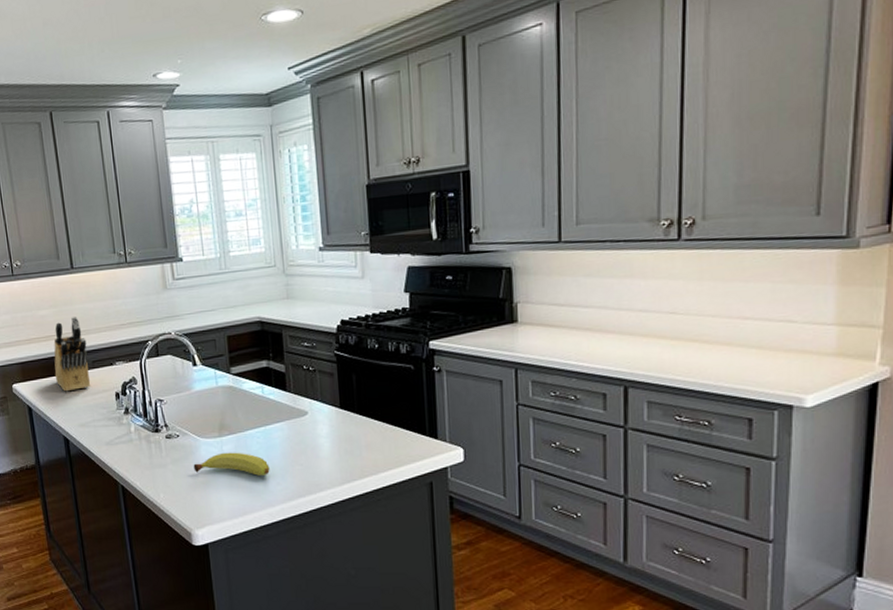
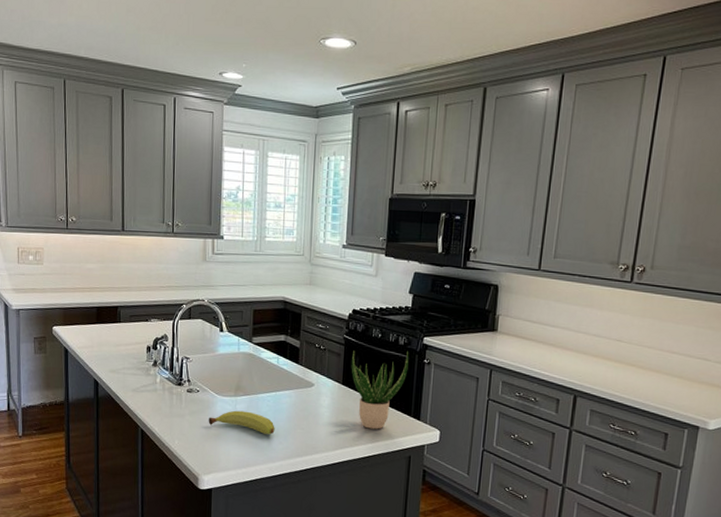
knife block: present [53,317,91,392] -> none [93,274,127,340]
potted plant: none [346,360,416,456] -> present [351,350,409,430]

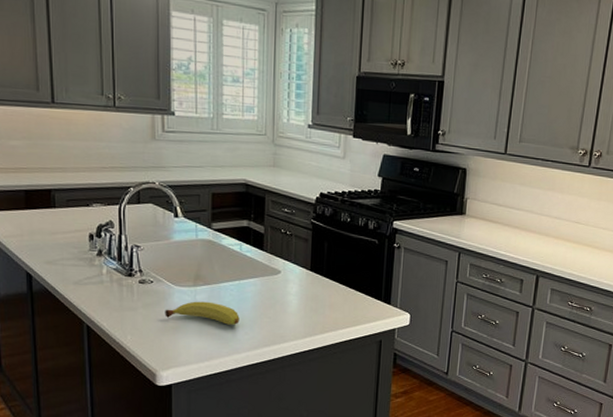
potted plant: present [351,350,409,430] -> none [319,235,379,315]

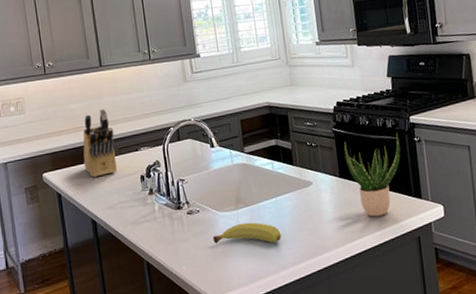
knife block: none [22,152,63,227] -> present [83,109,118,178]
potted plant: none [319,235,379,315] -> present [344,133,401,217]

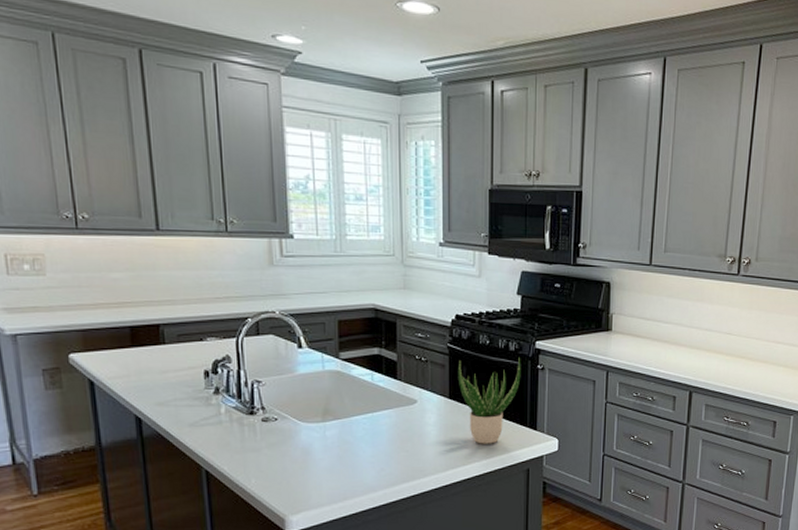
knife block: present [83,109,118,178] -> none [127,284,174,366]
fruit: present [213,222,282,244] -> none [291,437,374,461]

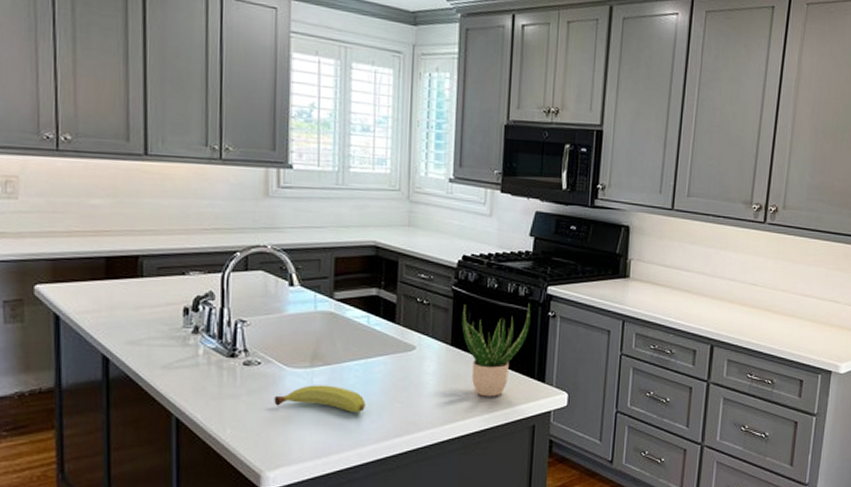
fruit: none [291,437,374,461] -> present [274,385,366,412]

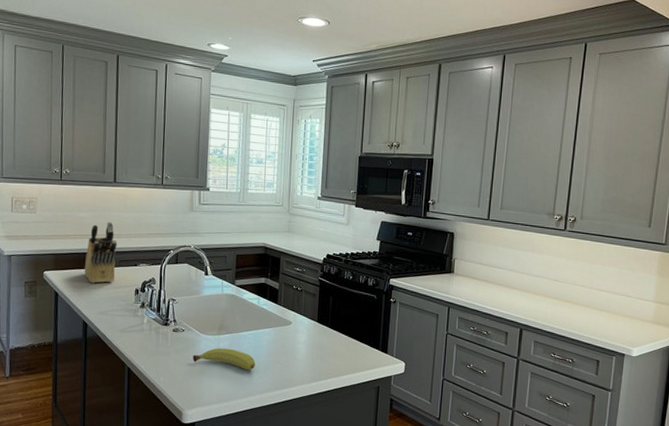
knife block: none [100,212,153,301] -> present [84,222,117,283]
potted plant: present [461,303,531,397] -> none [325,291,377,363]

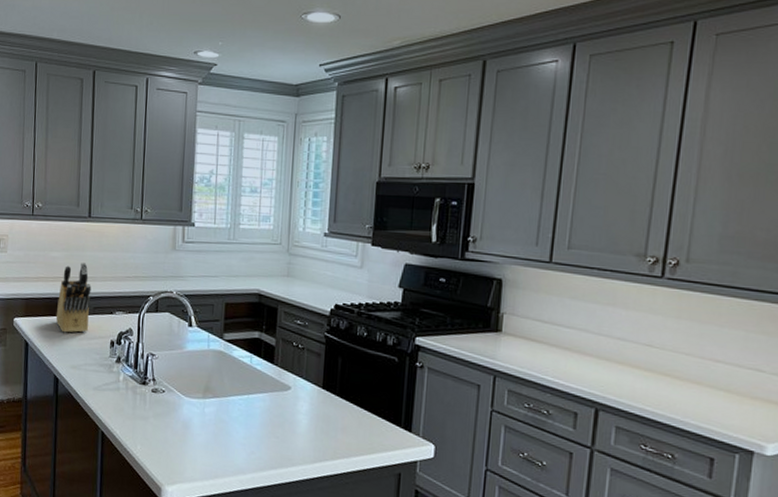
fruit: present [192,348,255,370] -> none [173,414,247,443]

